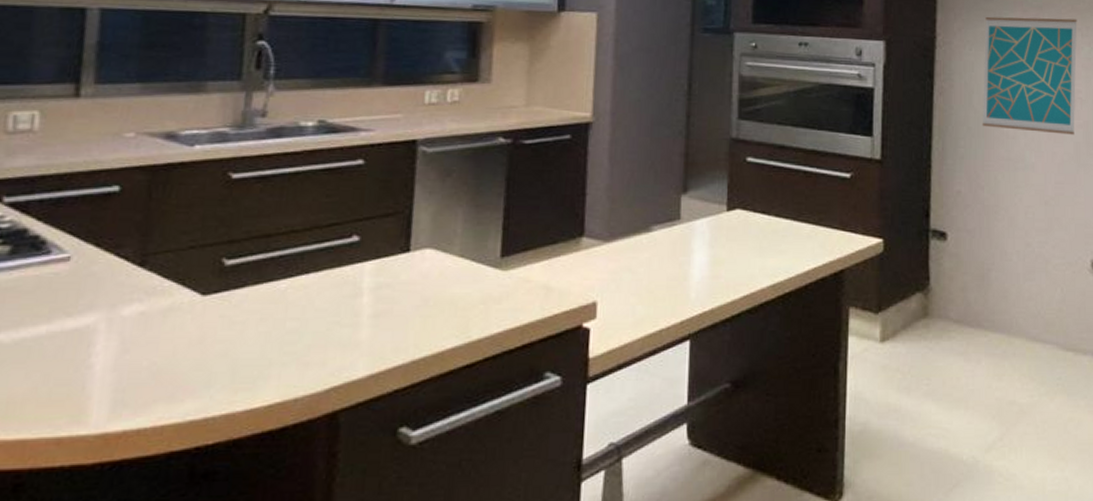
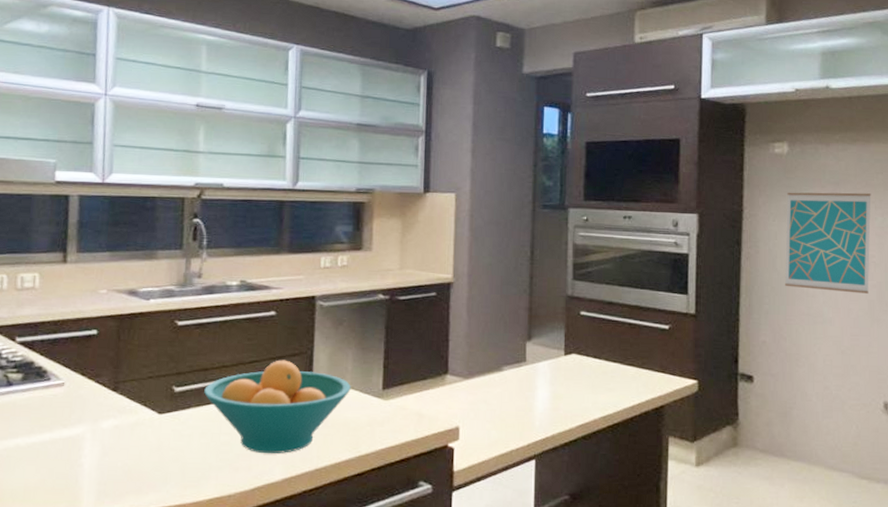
fruit bowl: none [265,221,461,344] -> present [204,360,351,454]

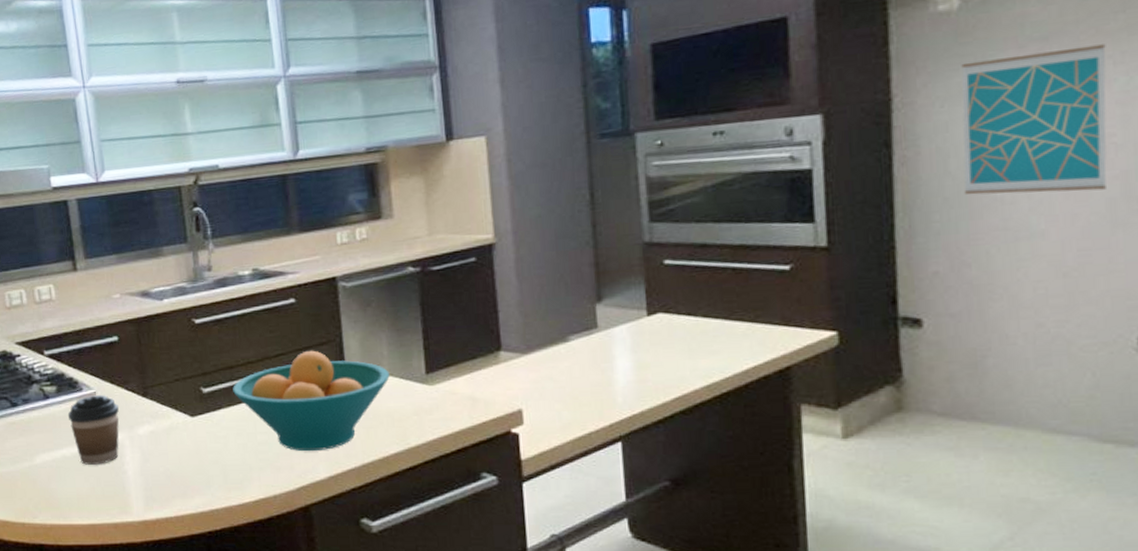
coffee cup: none [29,386,86,456] -> present [67,395,119,465]

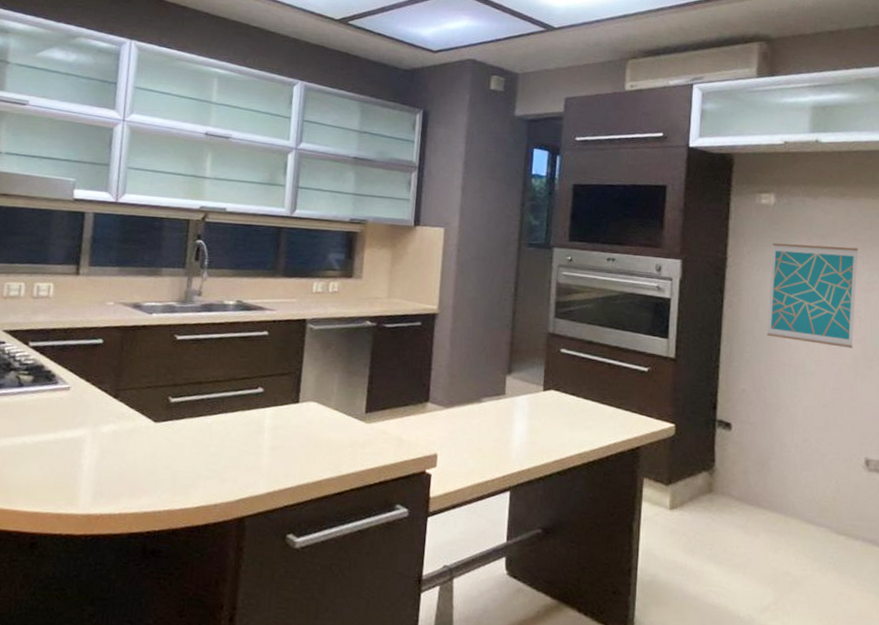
coffee cup: present [67,395,119,465] -> none [37,389,89,456]
fruit bowl: present [233,350,390,452] -> none [197,378,336,468]

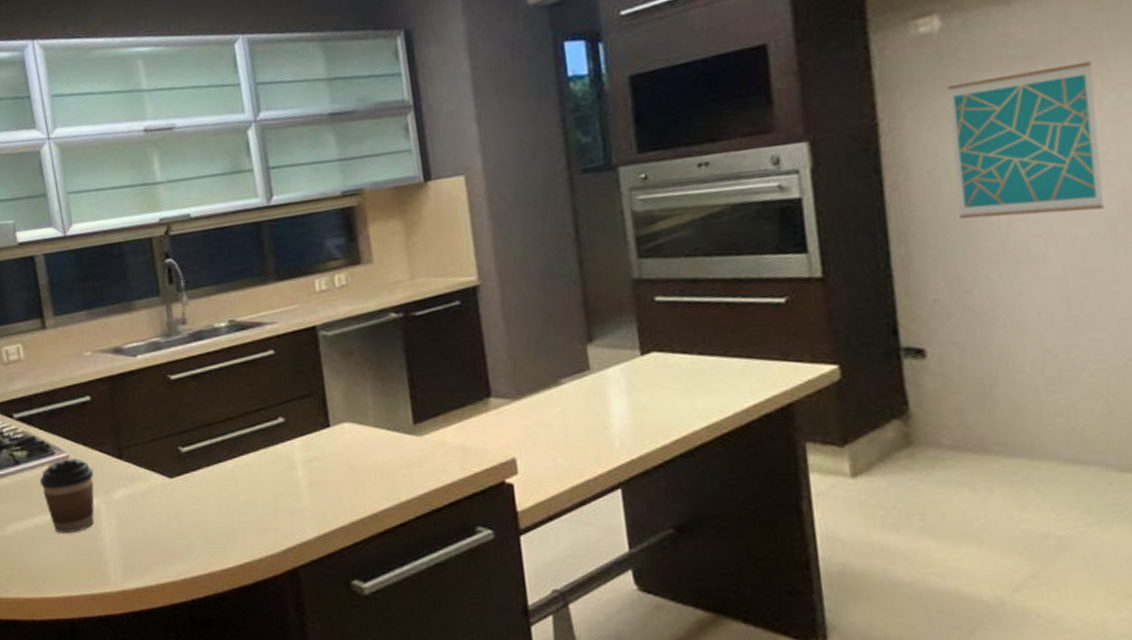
coffee cup: none [37,389,89,456] -> present [39,458,95,533]

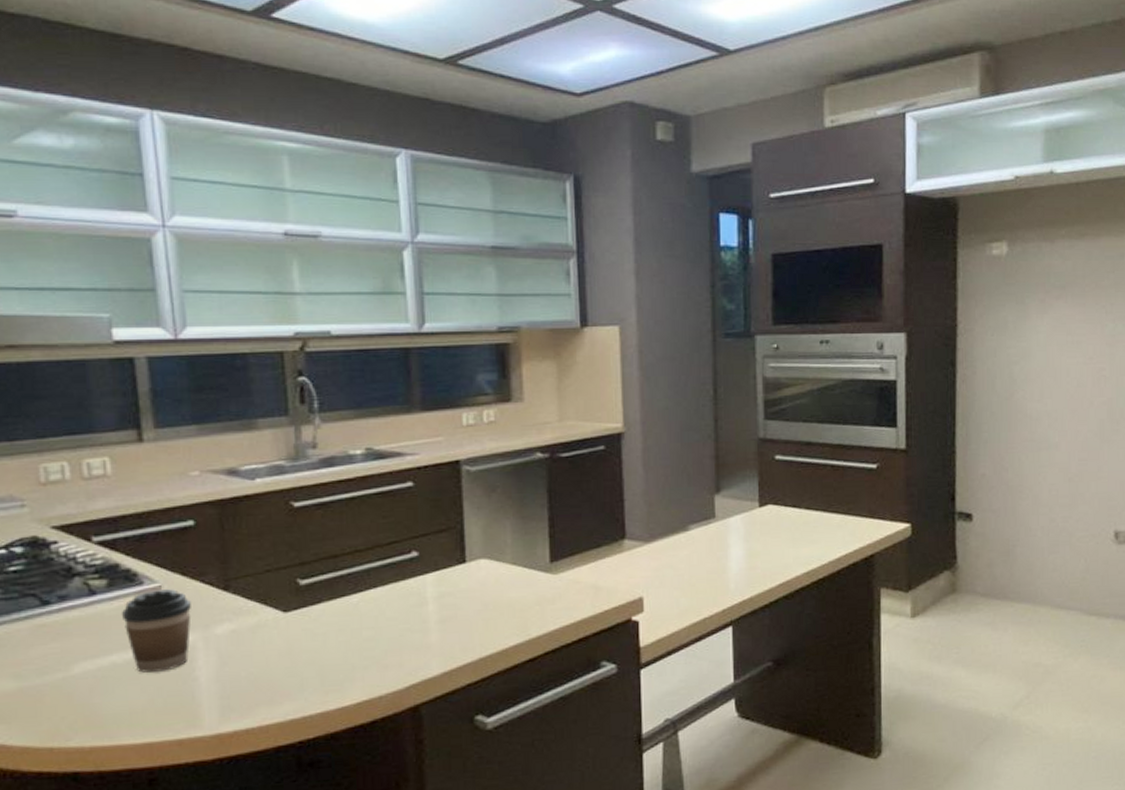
wall art: present [947,61,1104,219] -> none [1005,296,1101,413]

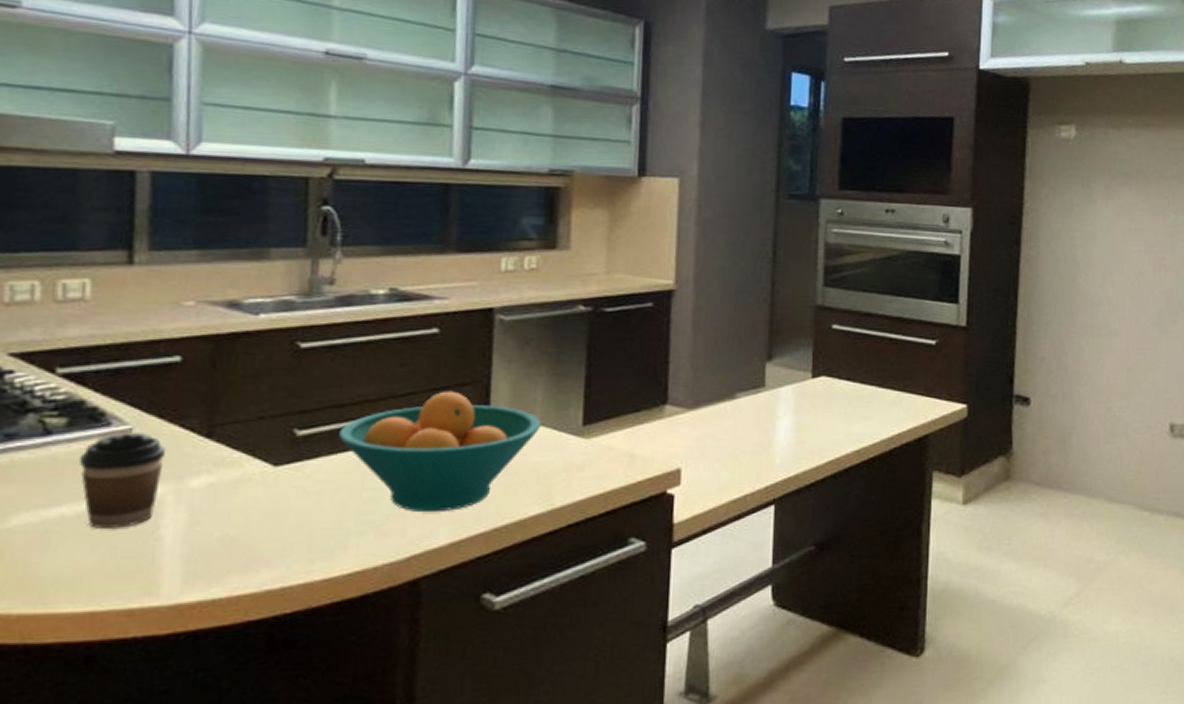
fruit bowl: none [336,537,513,647] -> present [339,391,541,513]

